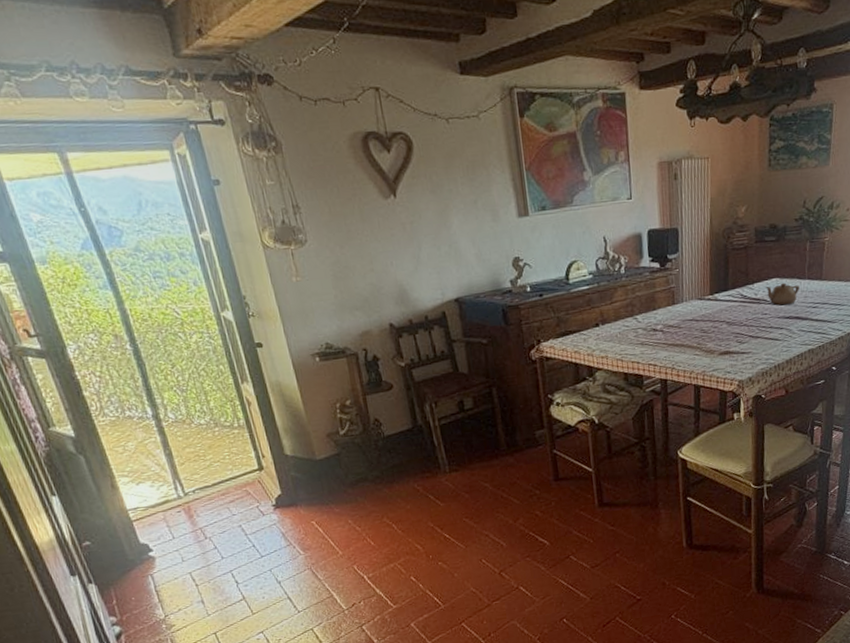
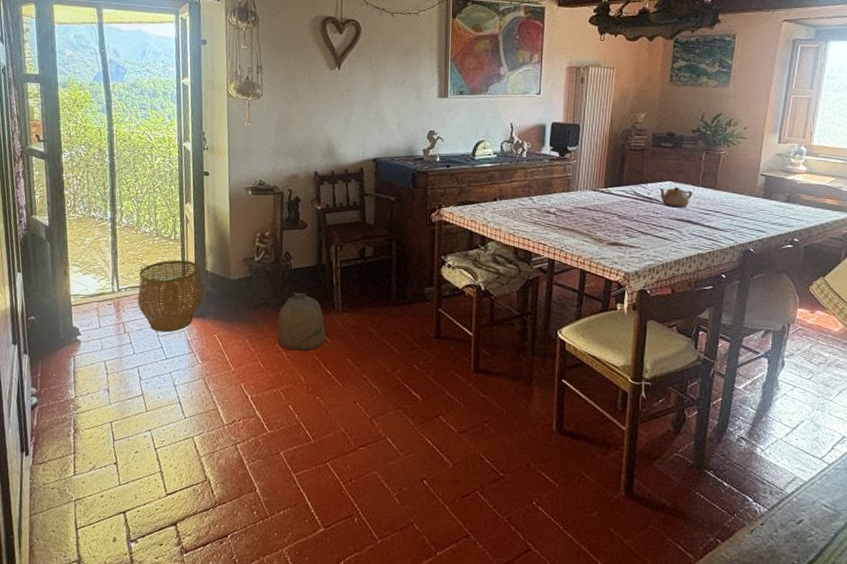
basket: none [205,447,288,531] -> present [138,260,203,332]
bag: none [379,459,438,522] -> present [277,292,326,351]

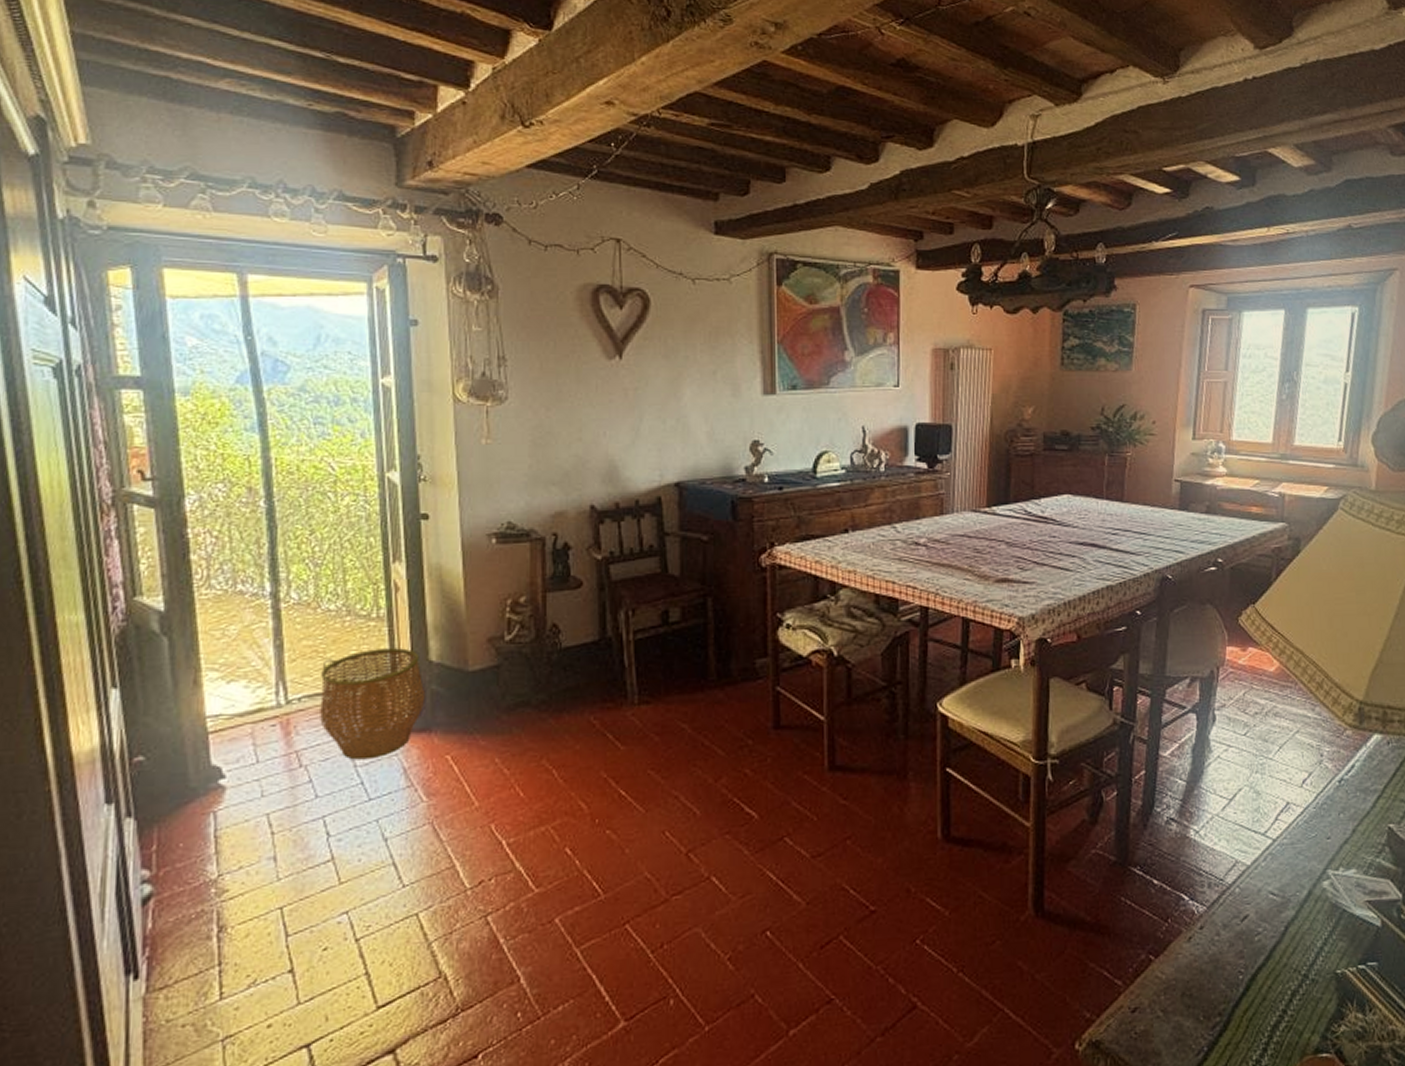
bag: present [277,292,326,351] -> none [543,681,617,767]
teapot: present [659,186,693,208] -> none [1055,501,1096,528]

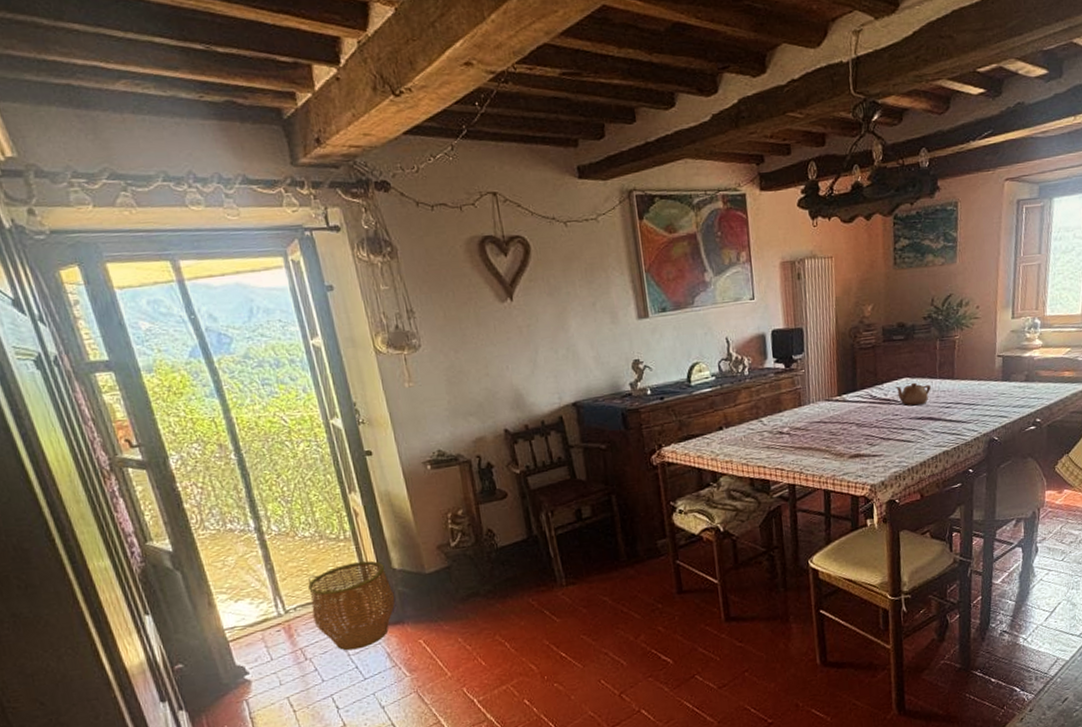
teapot: none [1055,501,1096,528] -> present [896,382,931,406]

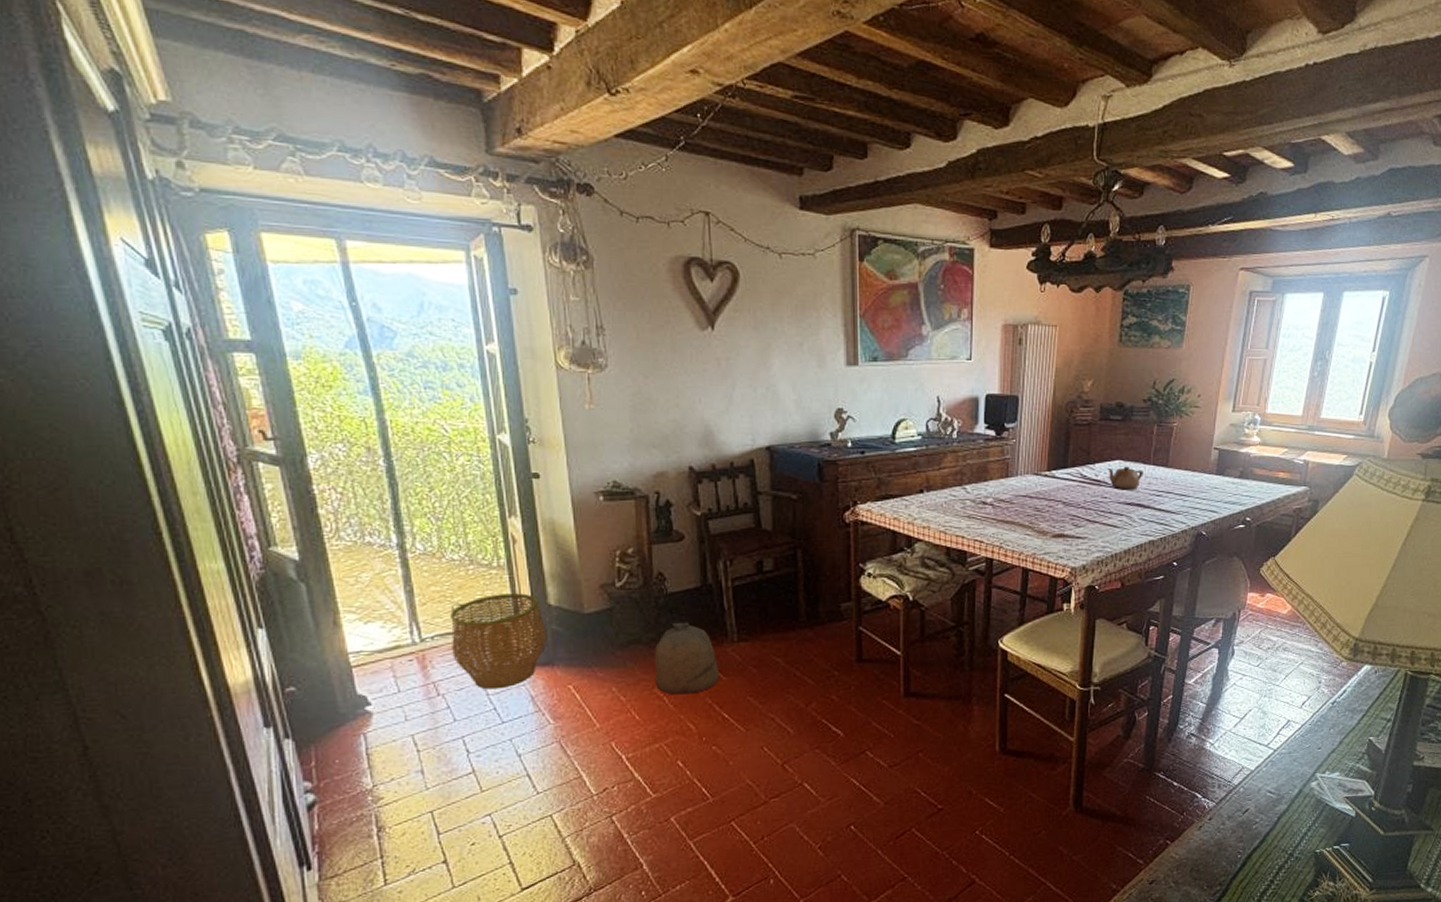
bag: none [492,572,554,640] -> present [654,622,720,695]

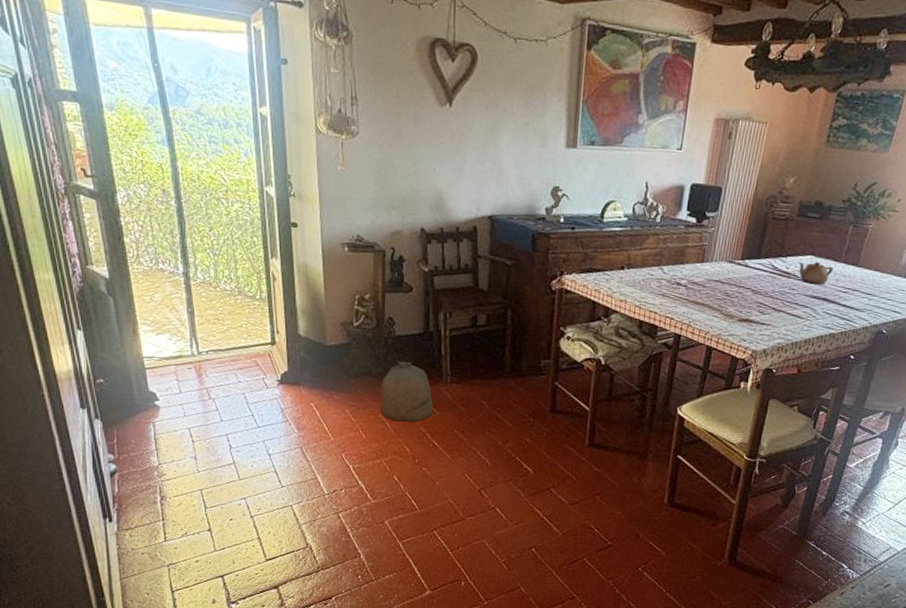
basket: present [450,593,547,690] -> none [222,321,296,400]

